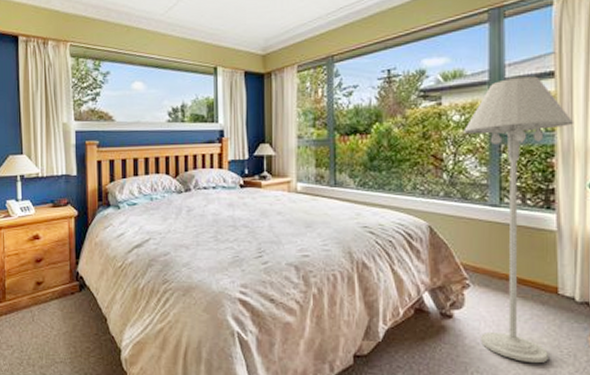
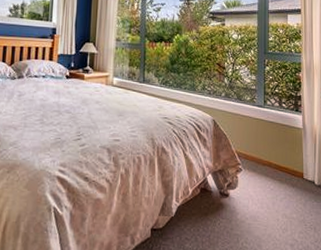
floor lamp: present [464,76,574,364] -> none [240,10,314,235]

